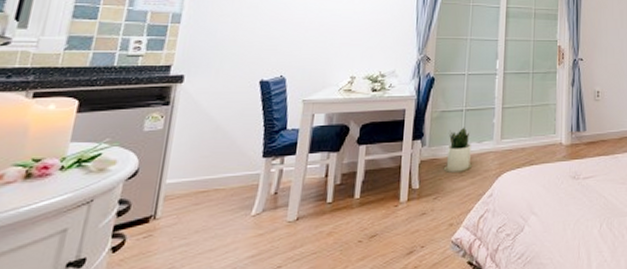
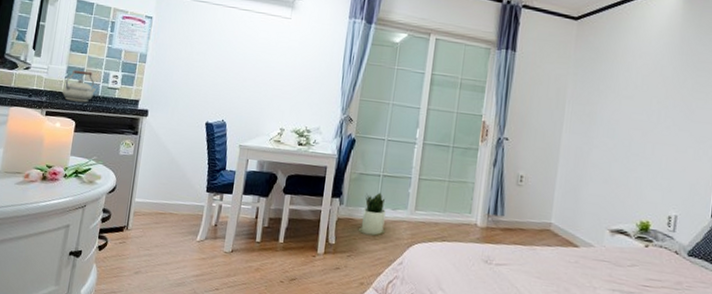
kettle: none [60,39,111,76] -> present [62,69,96,103]

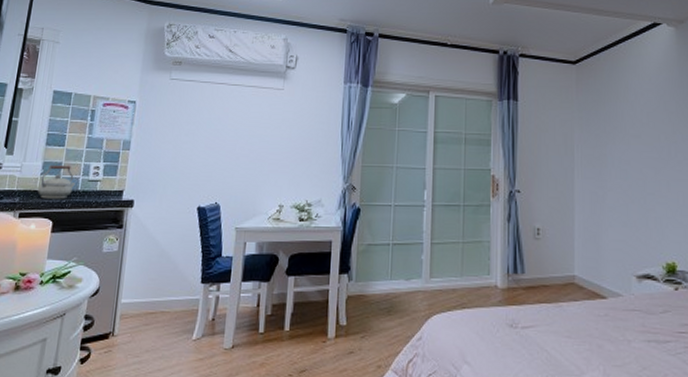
planter: present [358,192,386,237] -> none [370,262,401,312]

